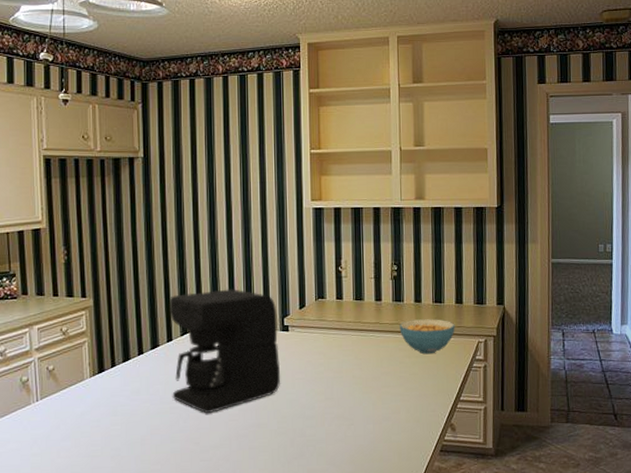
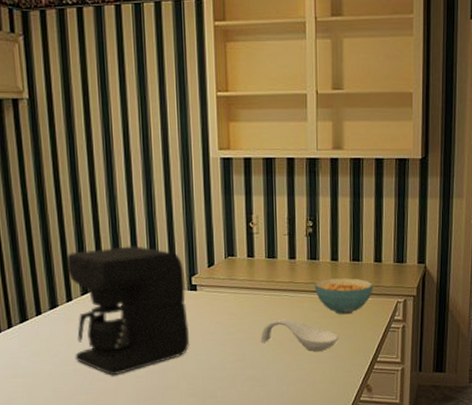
spoon rest: none [348,358,423,390] -> present [260,318,339,351]

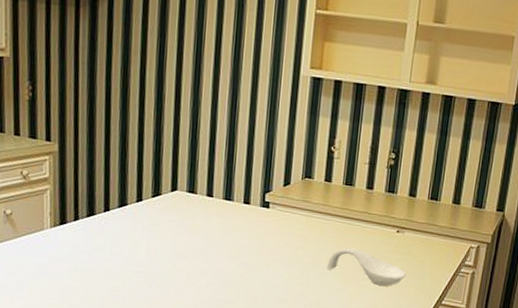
coffee maker: present [66,246,190,376] -> none [137,152,259,283]
cereal bowl: present [315,278,373,315] -> none [388,214,449,253]

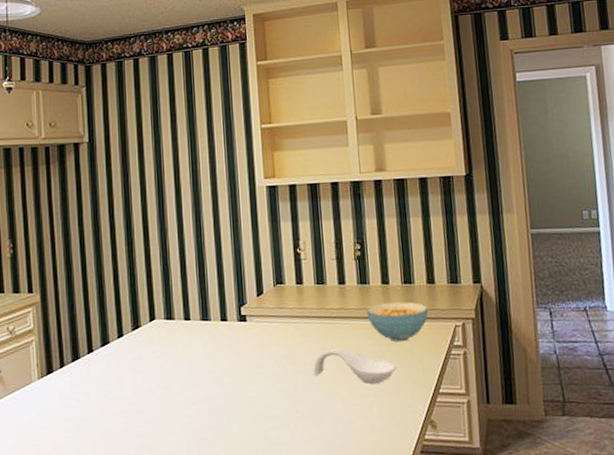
cereal bowl: none [388,214,449,253] -> present [366,301,429,342]

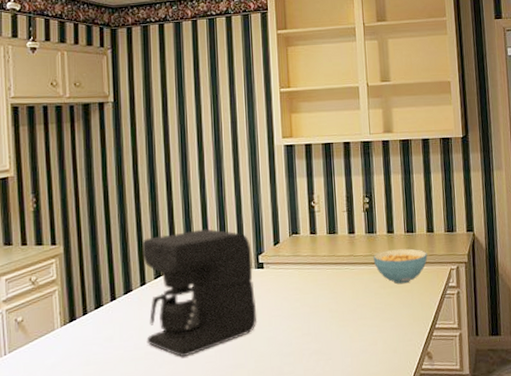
coffee maker: none [118,277,241,416] -> present [141,229,258,357]
spoon rest: present [313,348,396,384] -> none [324,291,398,322]

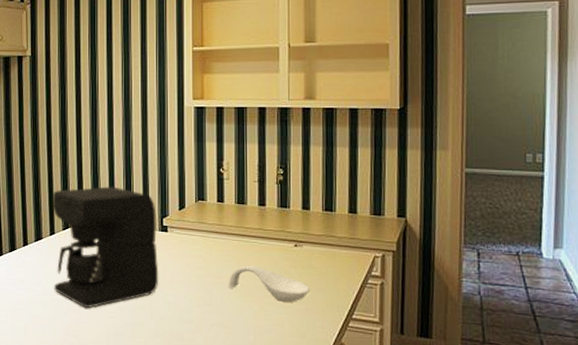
spoon rest: none [324,291,398,322] -> present [228,265,310,302]
cereal bowl: present [373,248,428,284] -> none [285,228,348,266]

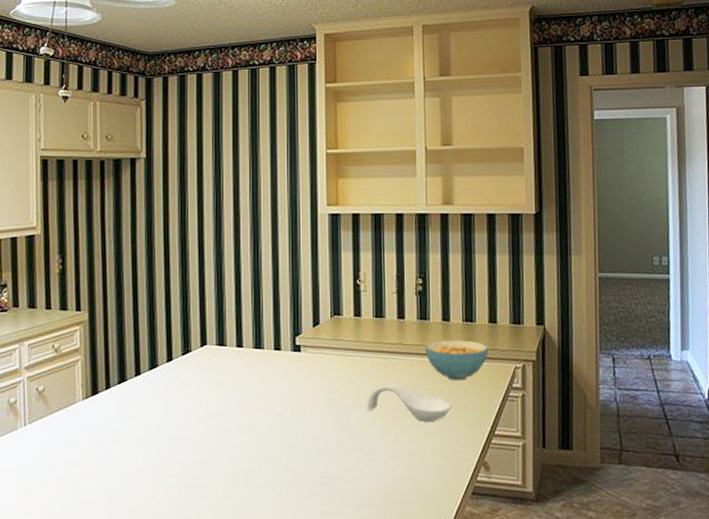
coffee maker: present [52,186,159,309] -> none [169,303,292,444]
cereal bowl: none [285,228,348,266] -> present [425,340,489,381]

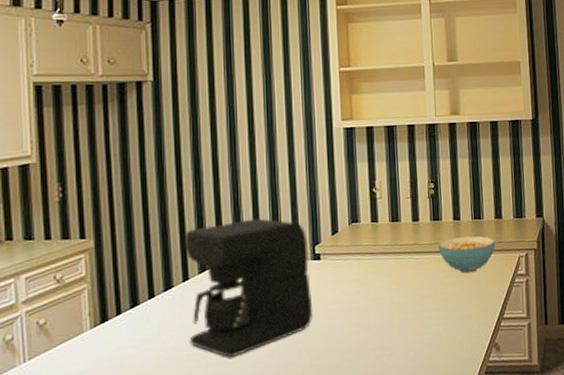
coffee maker: none [169,303,292,444] -> present [184,218,313,358]
spoon rest: present [366,384,452,421] -> none [386,281,465,313]

